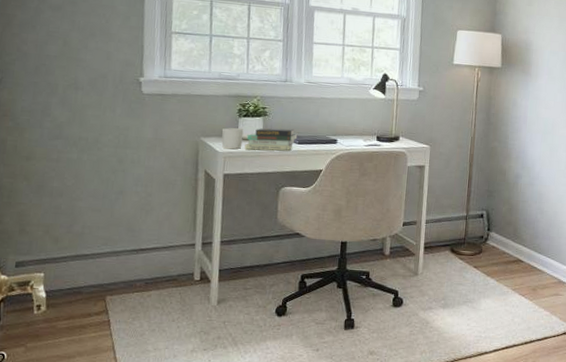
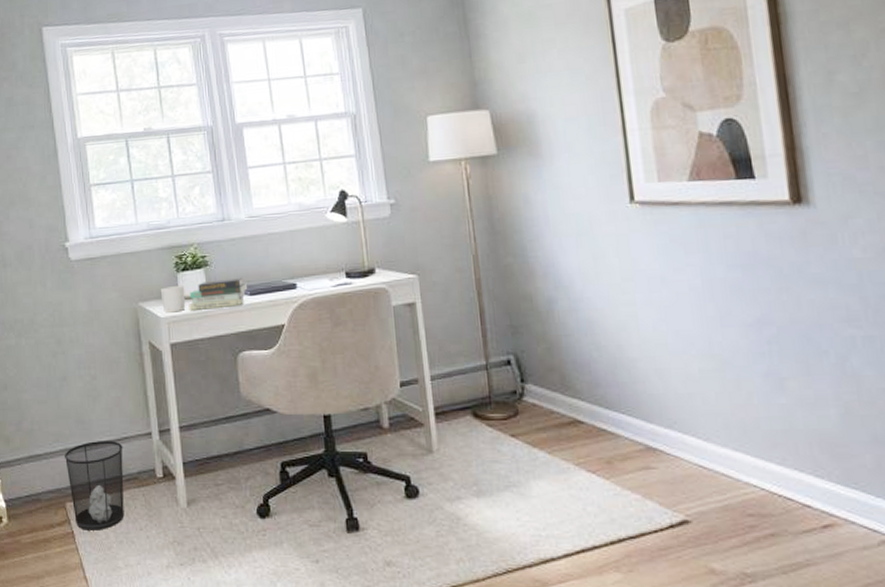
waste bin: none [110,247,168,320] -> present [64,441,125,531]

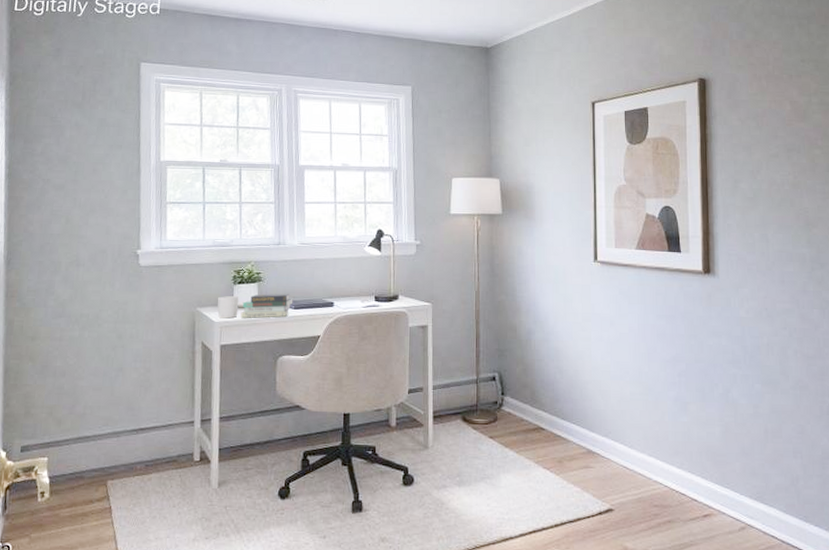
waste bin: present [64,441,125,531] -> none [111,426,167,507]

